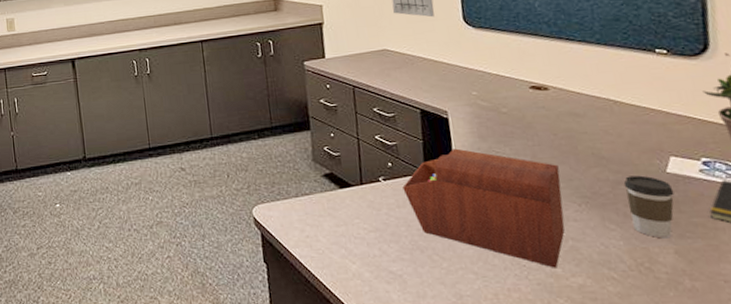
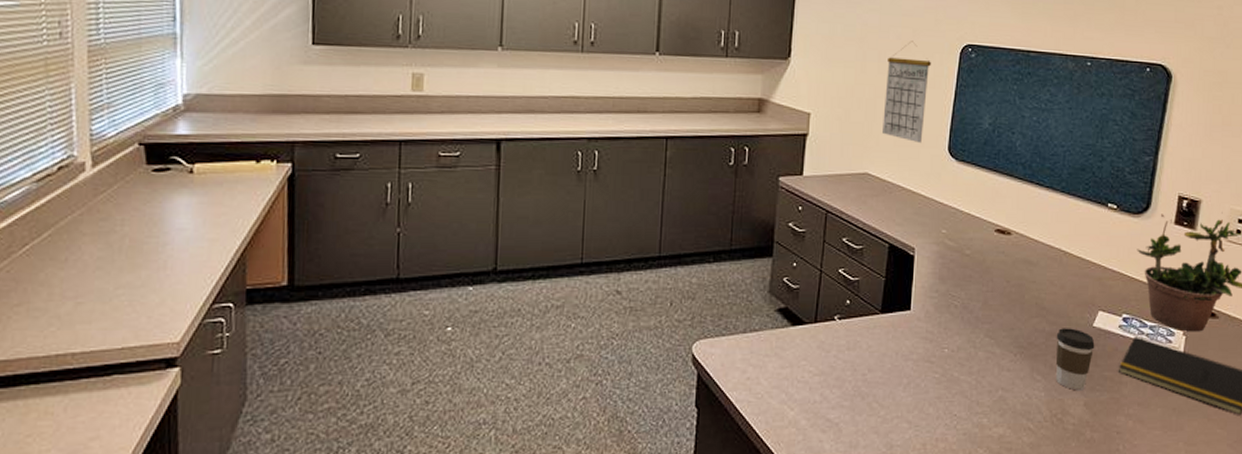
sewing box: present [402,148,565,268] -> none [856,289,1004,418]

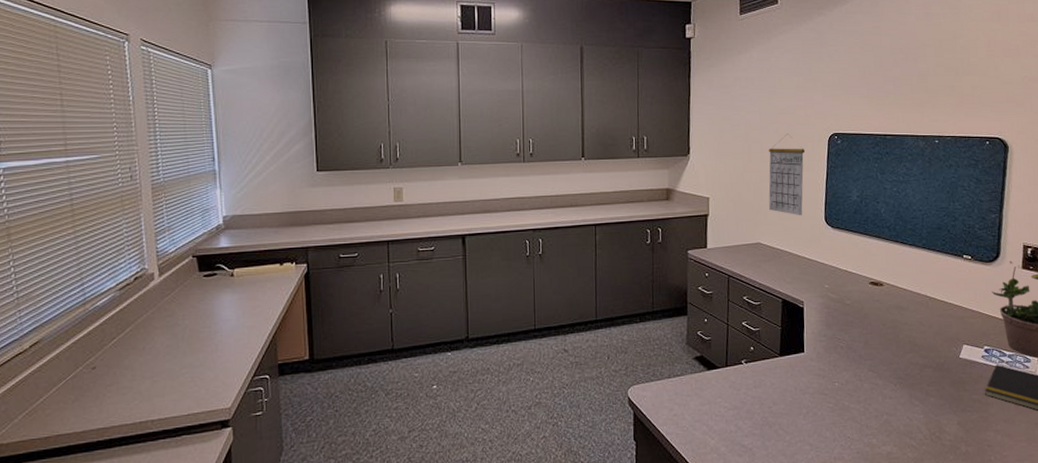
coffee cup: present [1055,328,1095,391] -> none [928,360,963,412]

